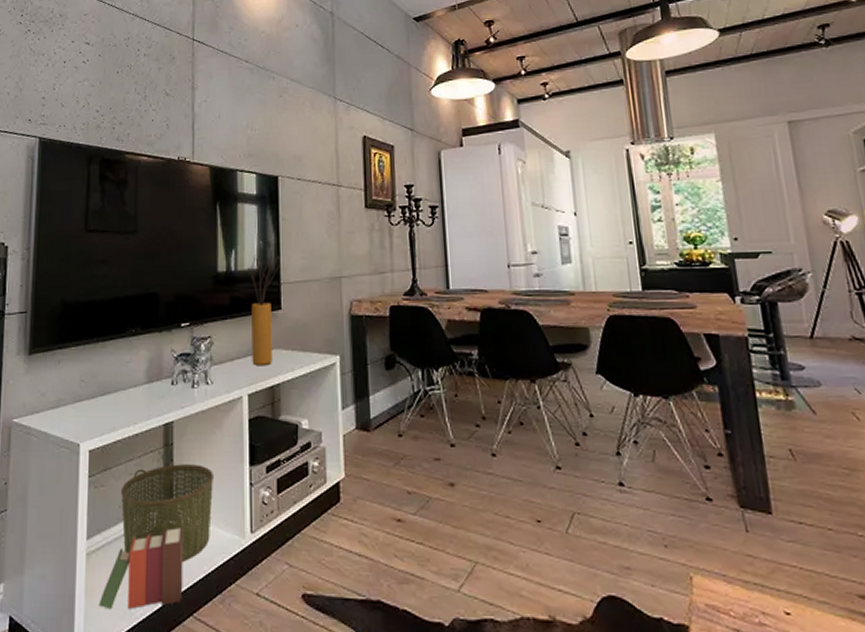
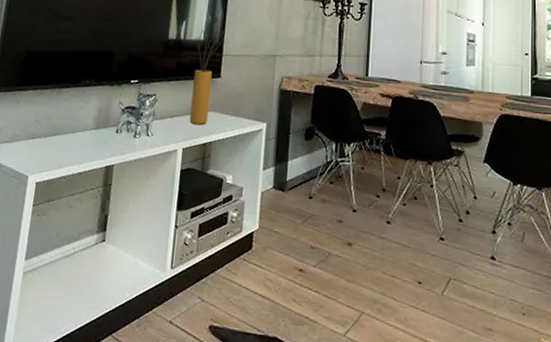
books: present [99,526,183,610] -> none [29,256,112,325]
basket: present [120,464,213,562] -> none [57,202,144,288]

